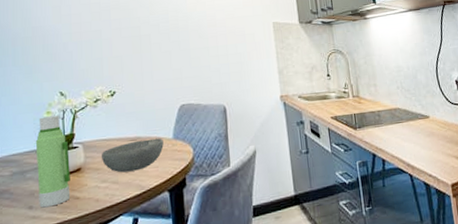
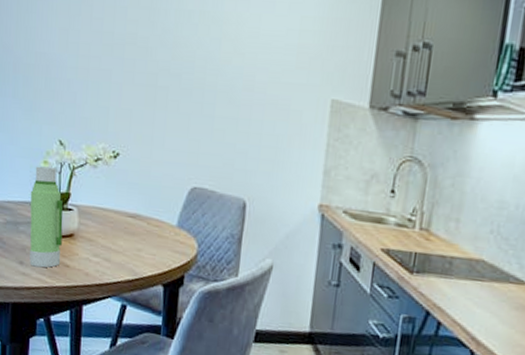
bowl: present [102,138,164,173] -> none [96,218,166,253]

